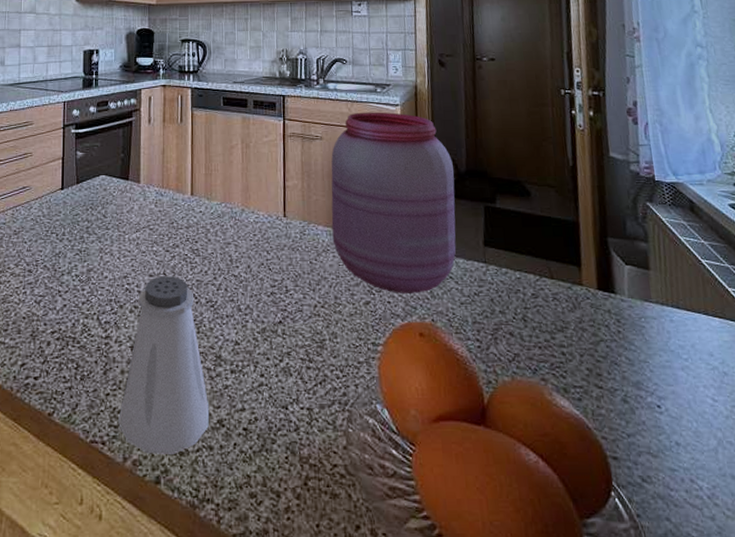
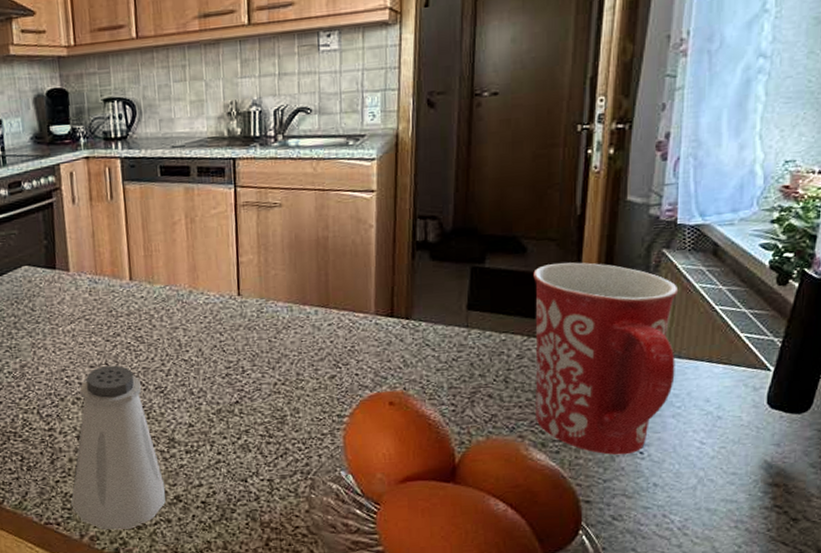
jar: present [331,112,456,294] -> none [292,168,438,365]
mug: none [538,208,678,407] -> present [533,262,679,455]

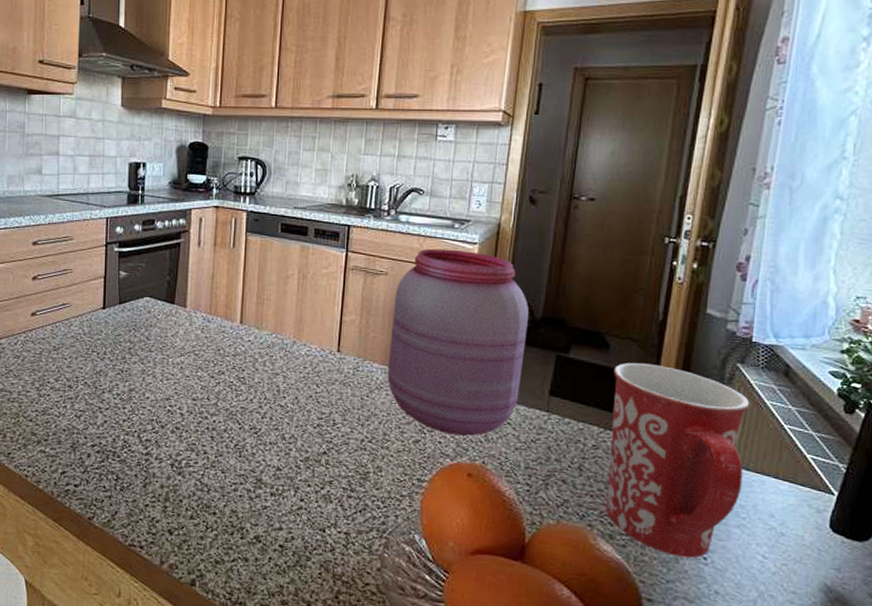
saltshaker: present [71,365,166,530] -> none [157,401,247,562]
jar: none [292,168,438,365] -> present [387,248,529,436]

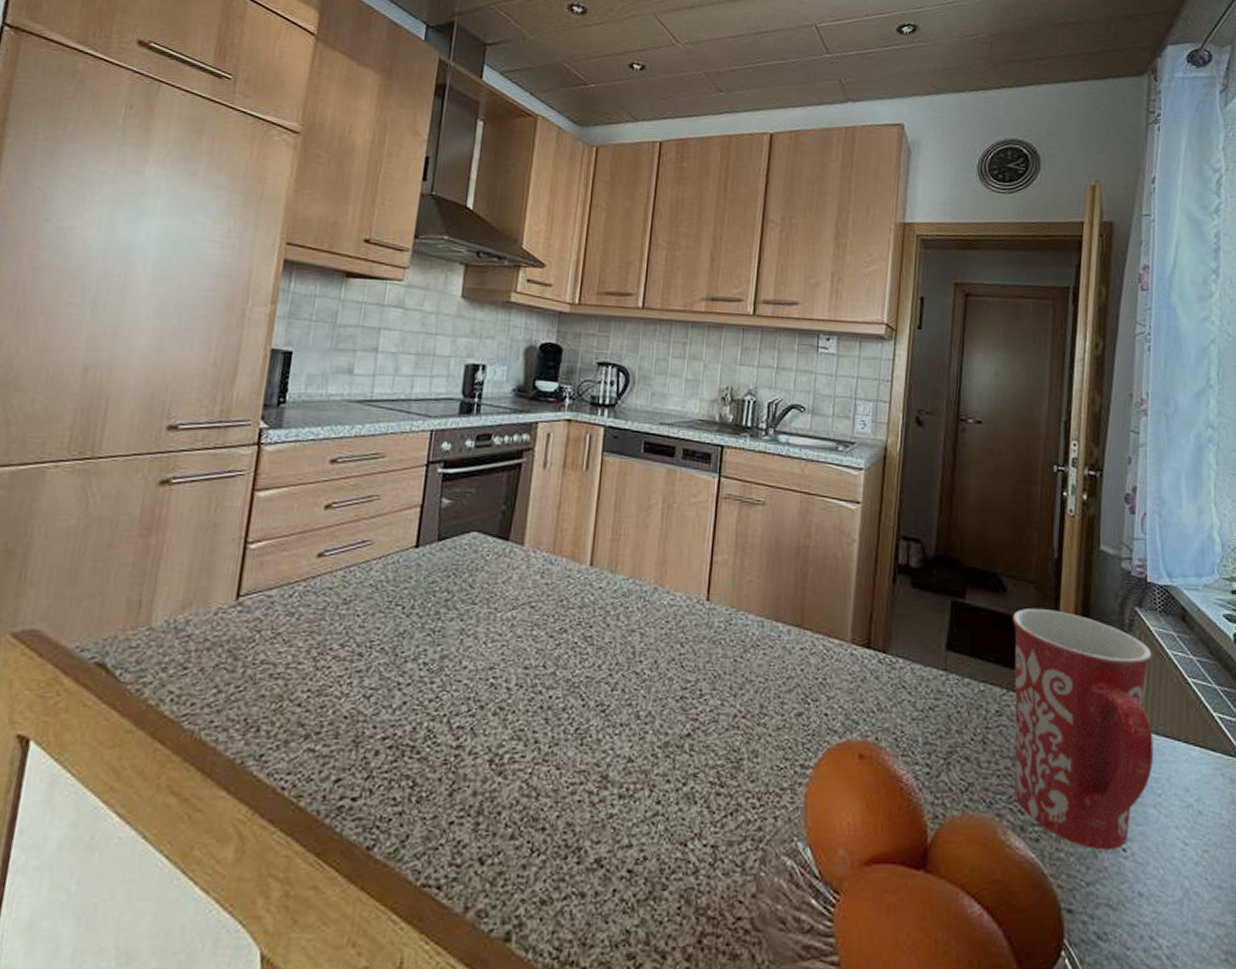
jar: present [387,248,529,436] -> none [765,474,920,705]

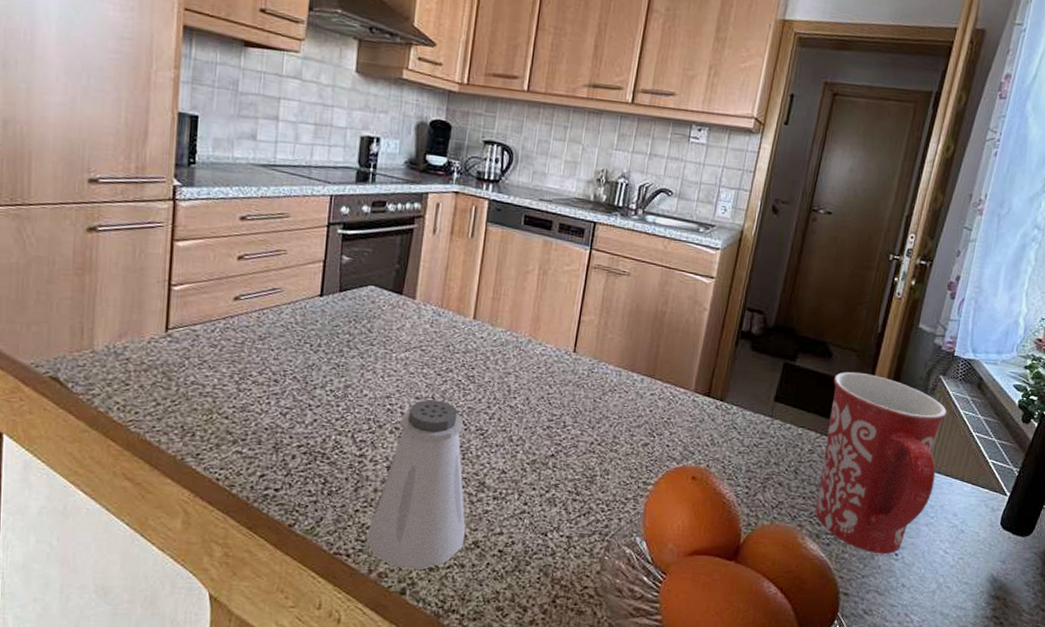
saltshaker: none [462,669,586,903] -> present [366,400,466,569]

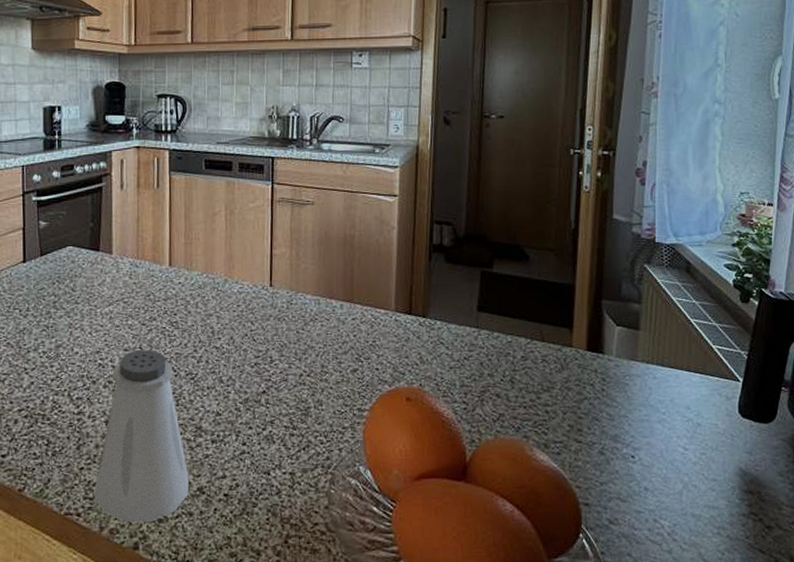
mug: present [815,372,947,555] -> none [535,272,659,458]

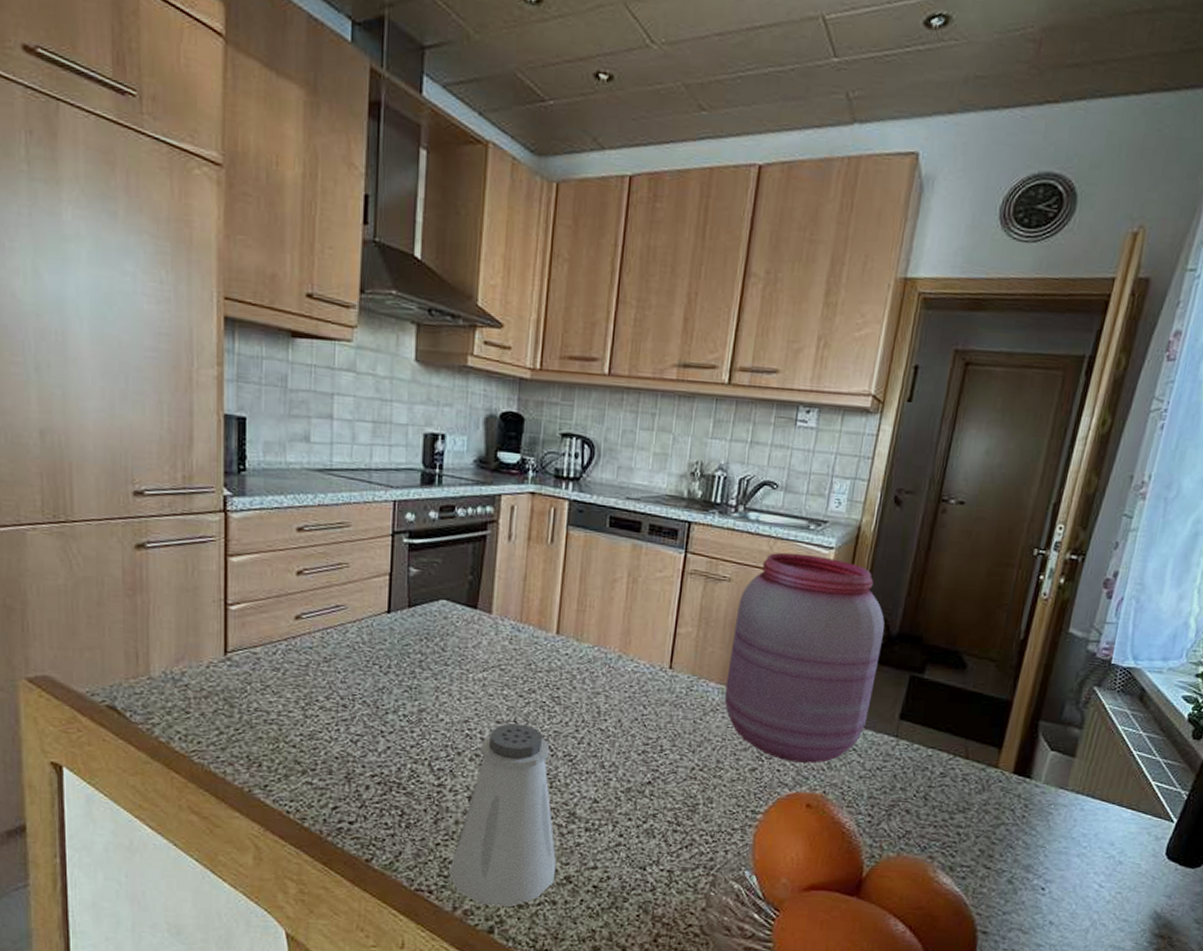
jar: none [320,174,452,360] -> present [724,552,885,763]

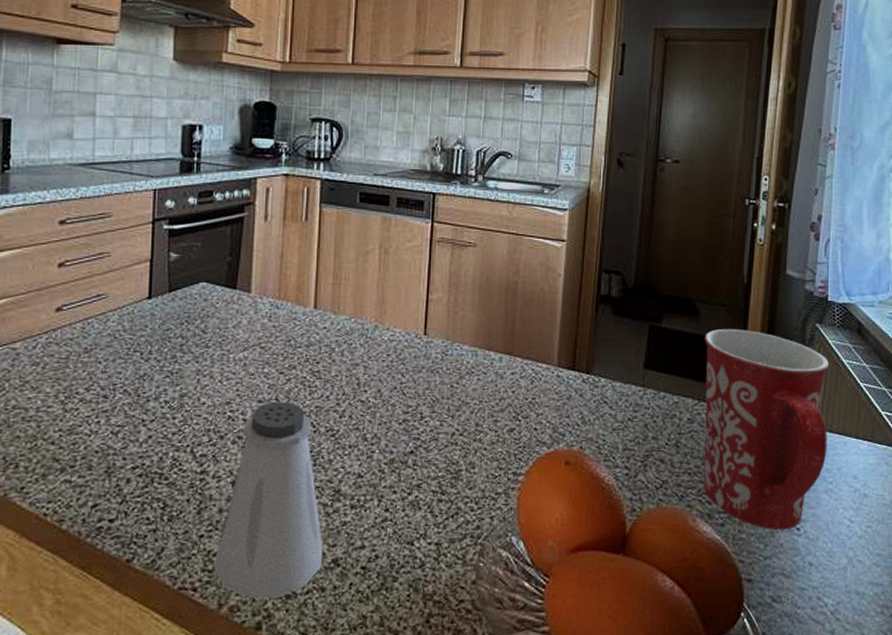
jar: present [724,552,885,763] -> none [478,216,620,420]
mug: none [948,685,1103,889] -> present [703,329,830,531]

